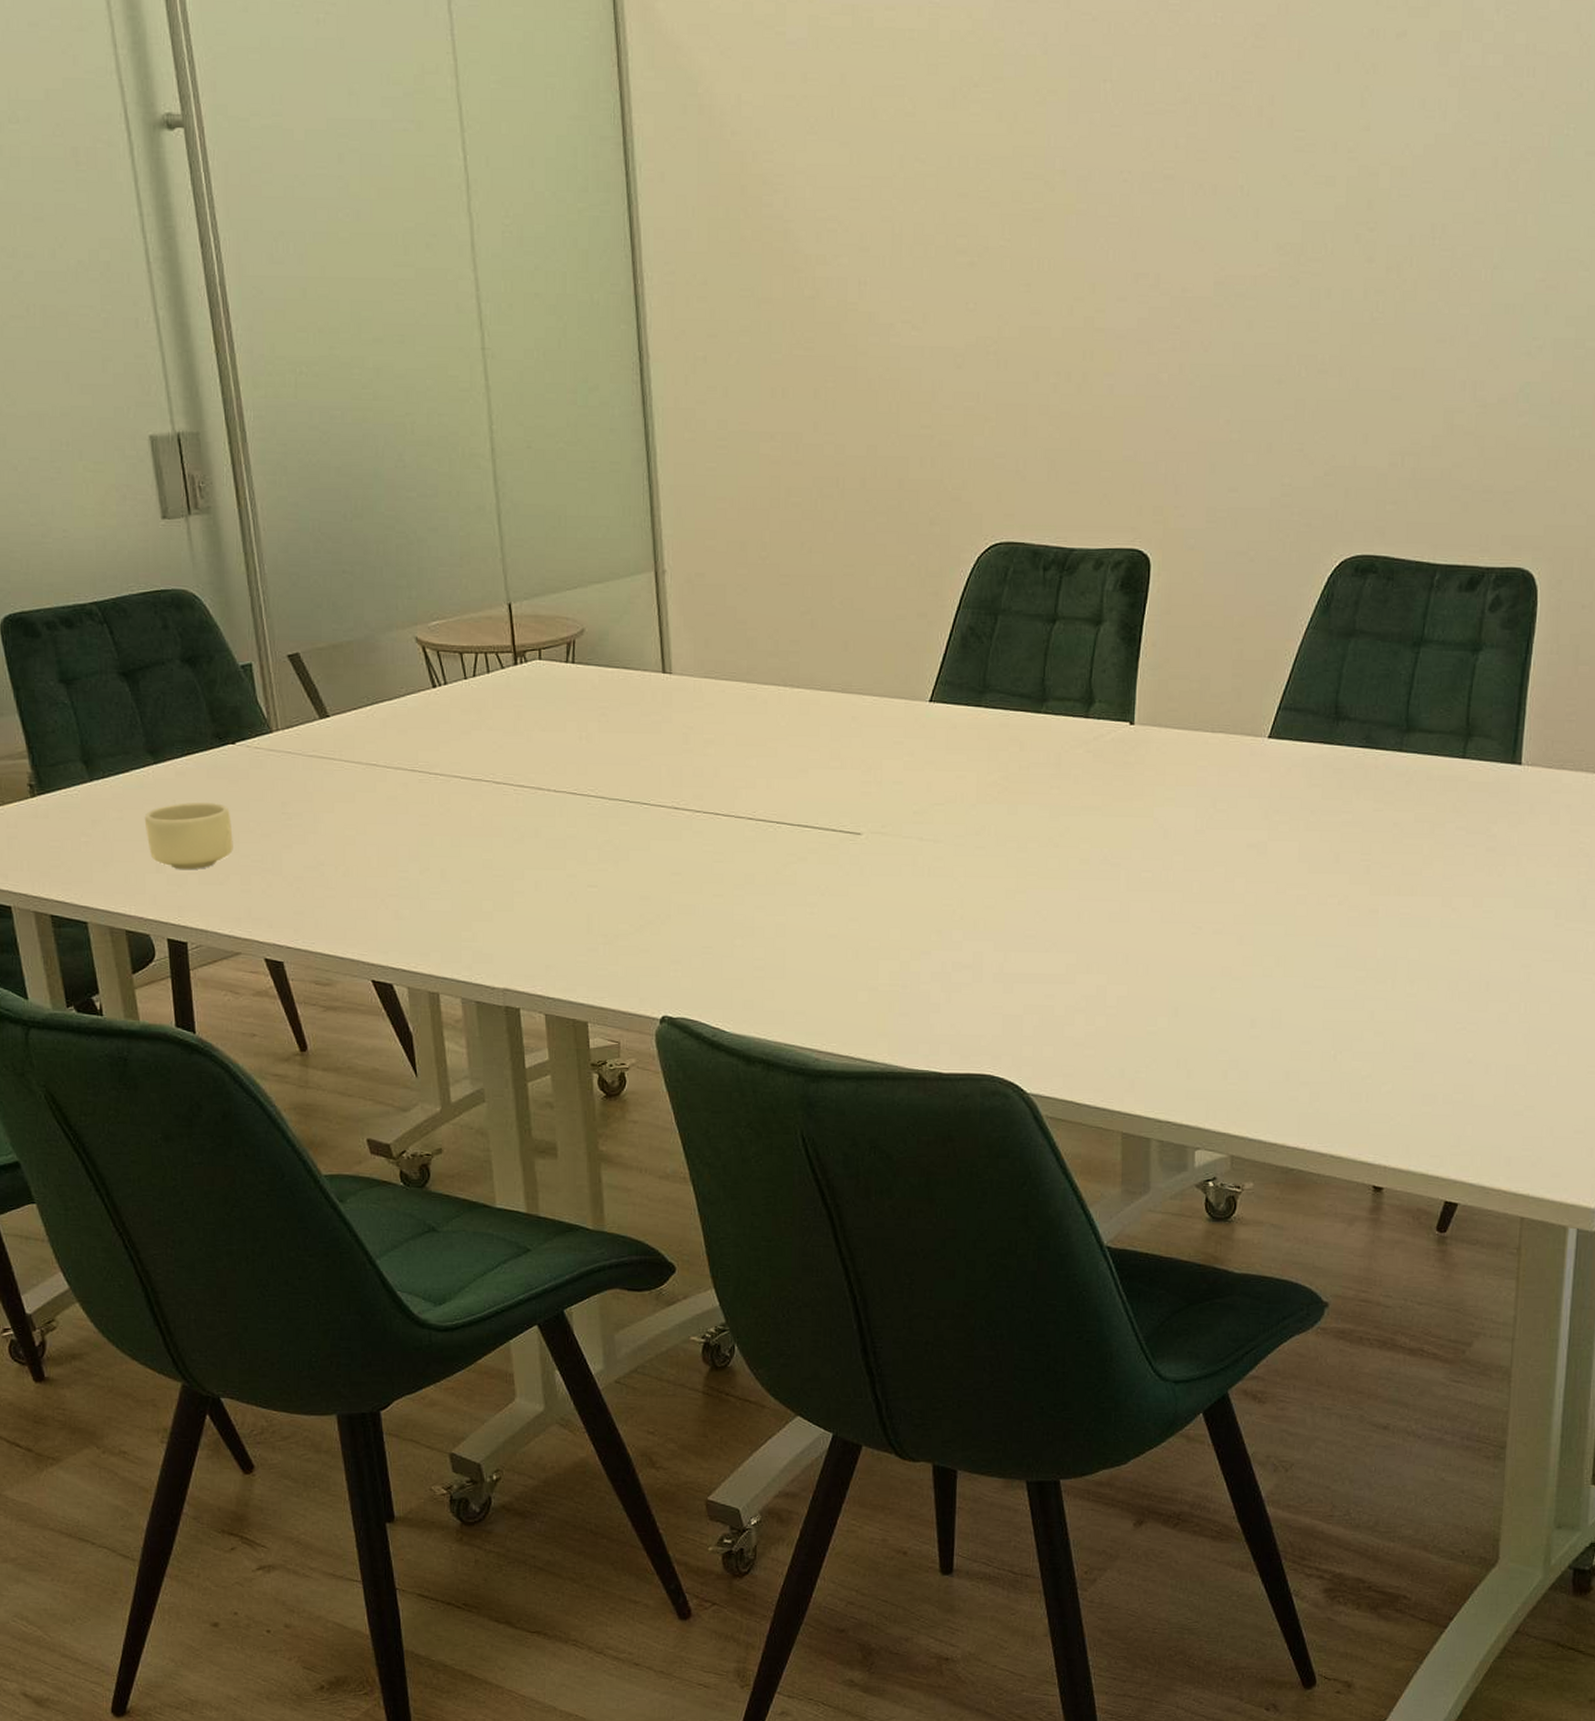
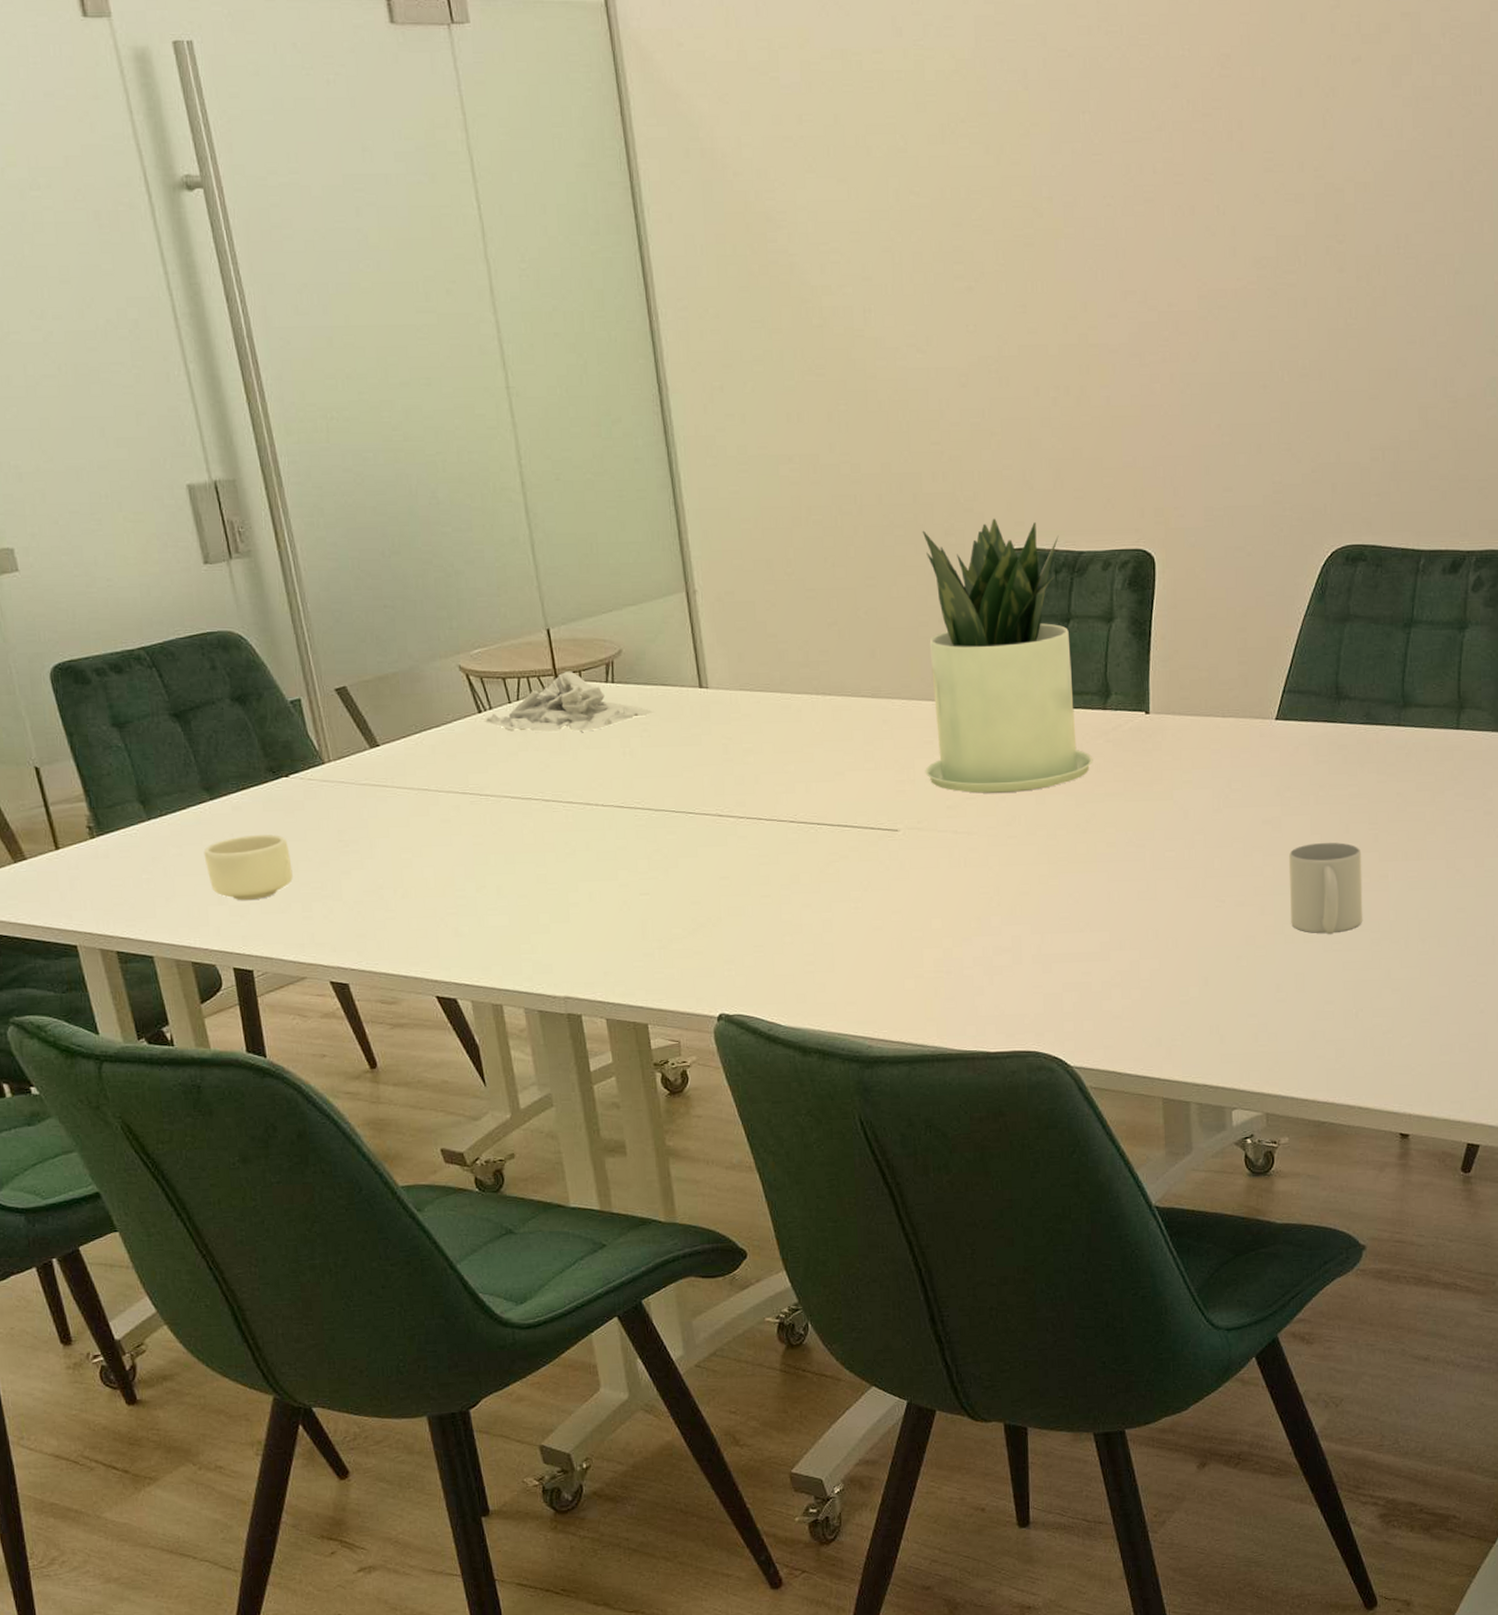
tissue: none [438,649,614,713] -> present [484,672,654,732]
planter: none [893,509,1071,800] -> present [922,518,1093,793]
mug: none [1271,872,1352,970] -> present [1288,842,1363,935]

